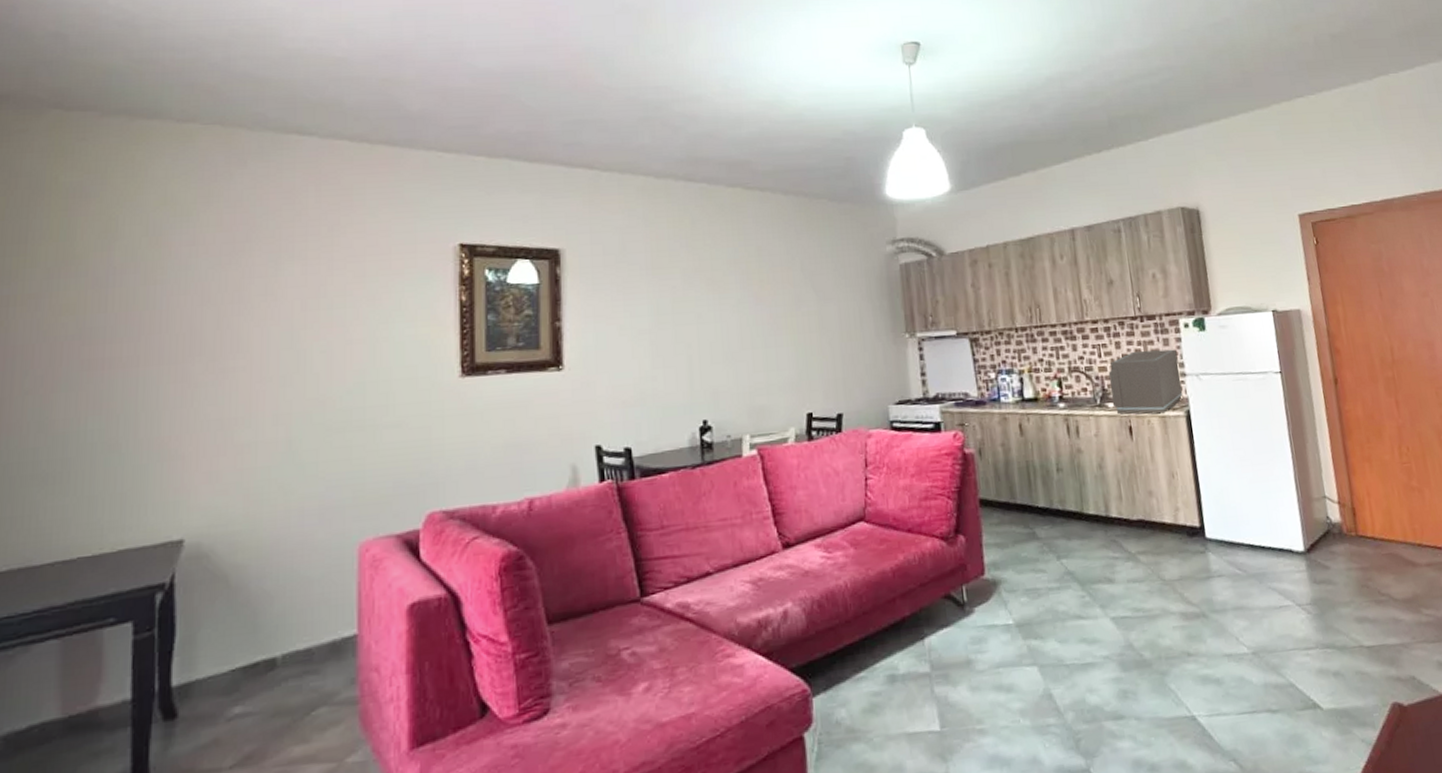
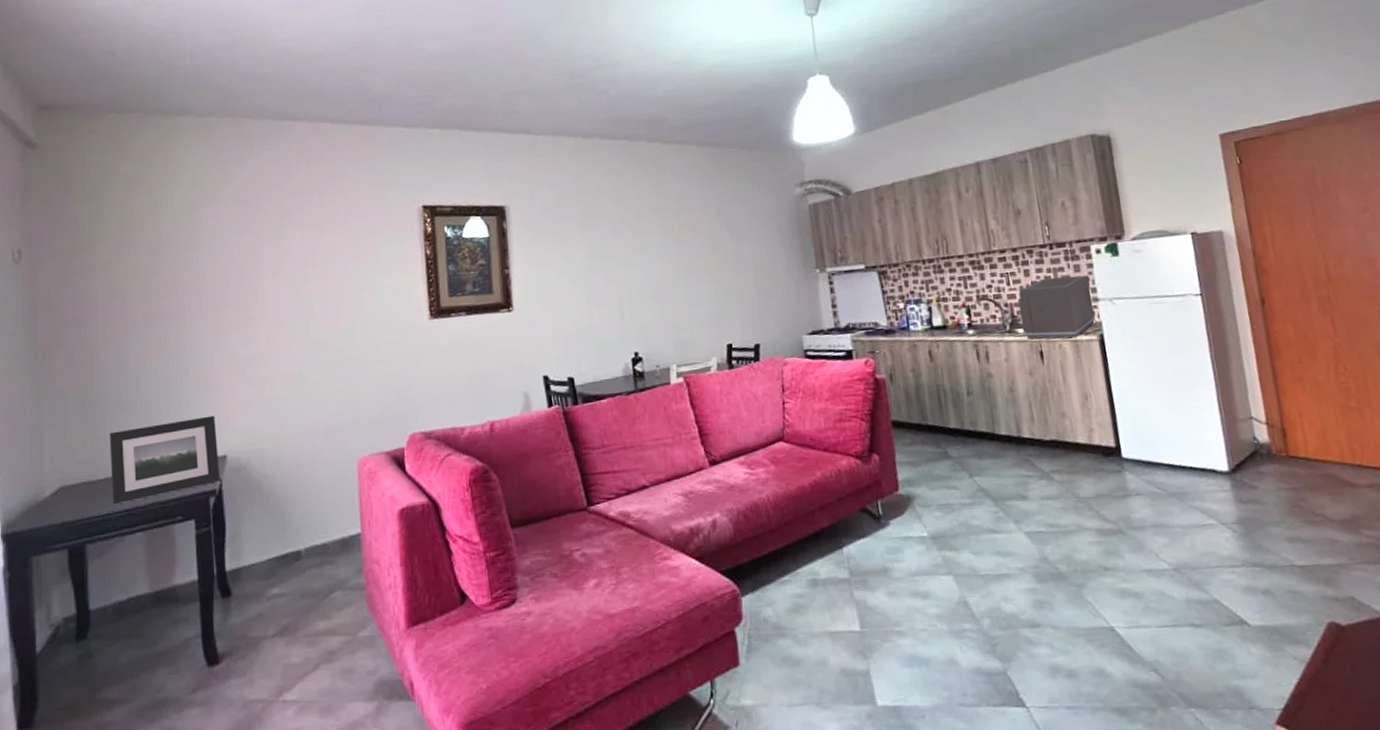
picture frame: none [16,489,173,605] -> present [109,415,220,505]

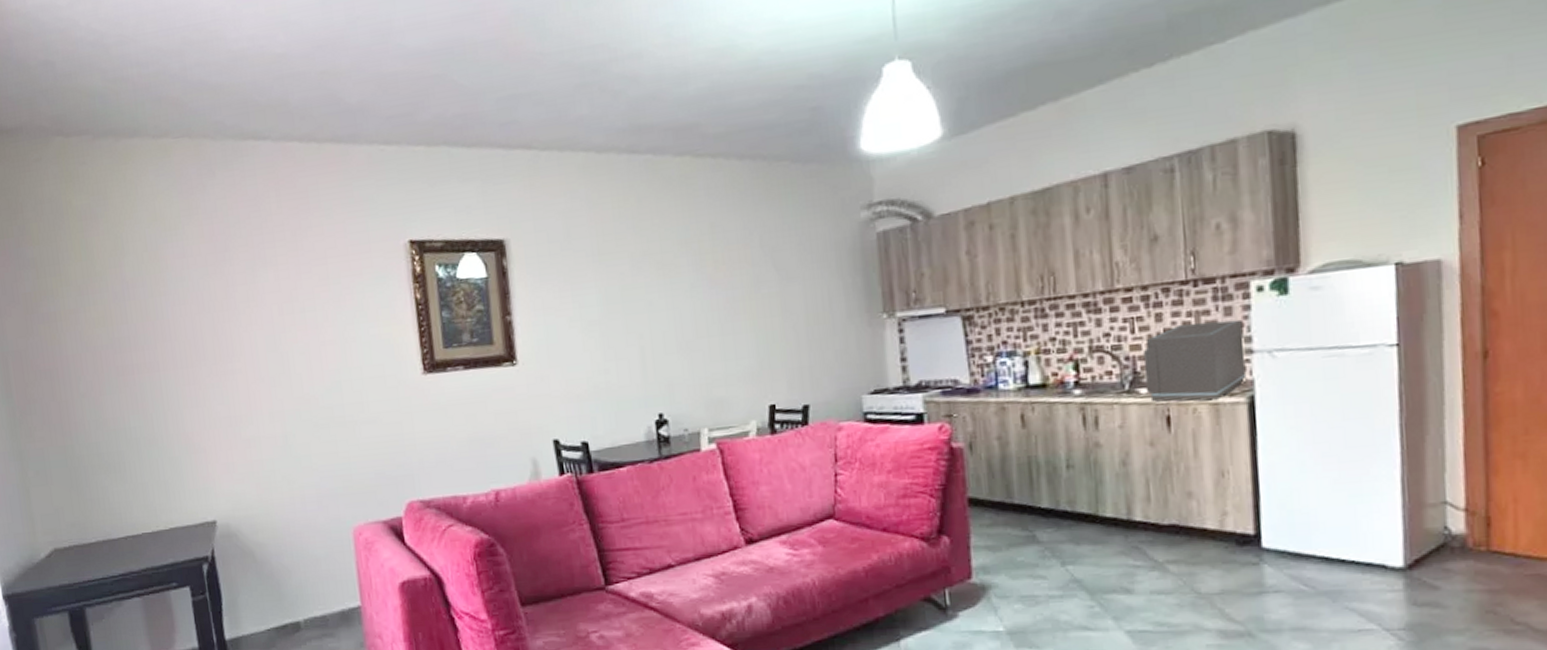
picture frame: present [109,415,220,505] -> none [95,478,212,569]

